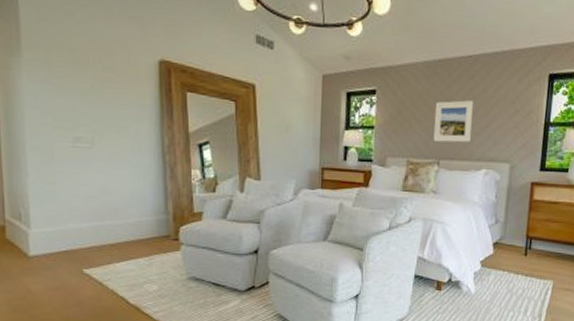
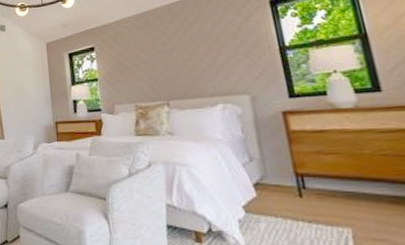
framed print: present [433,100,475,143] -> none [153,40,199,84]

